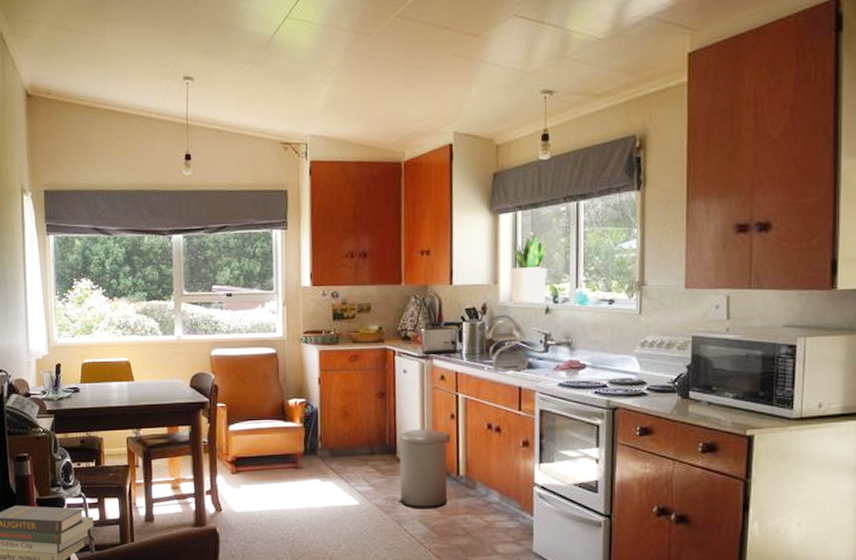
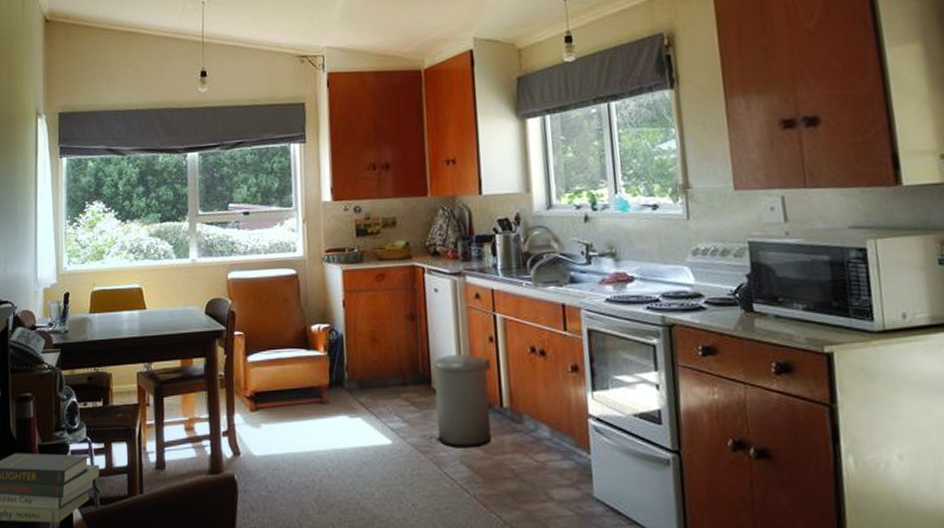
mug: none [59,385,84,408] -> present [67,315,93,341]
toaster: present [420,325,461,355] -> none [450,238,495,271]
planter: present [510,232,548,304] -> none [542,136,584,213]

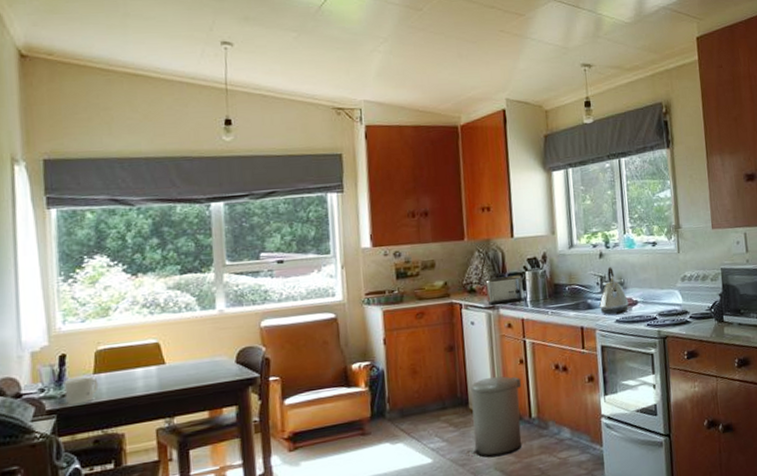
toaster: none [450,238,495,271] -> present [485,275,525,305]
dish rack: present [519,225,571,287] -> none [545,262,588,315]
kettle: none [584,233,623,293] -> present [598,267,629,316]

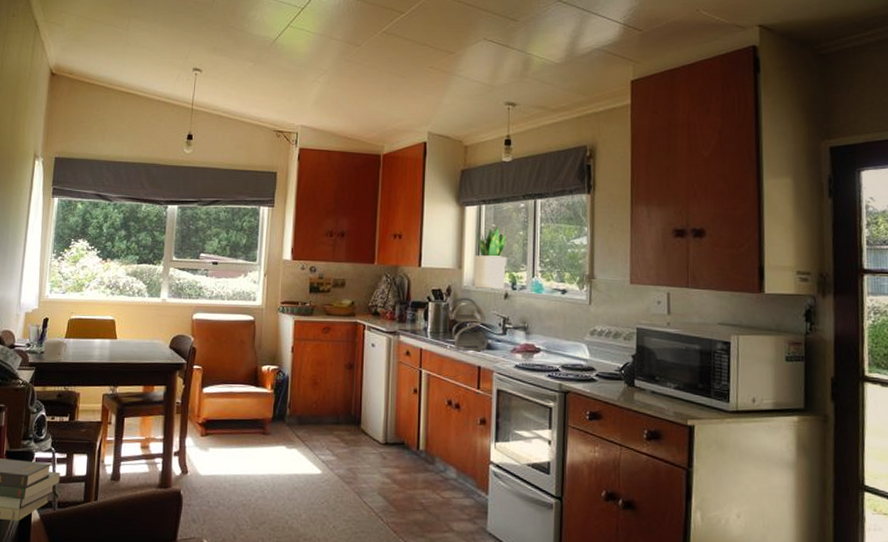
pedal bin: present [467,376,522,458] -> none [354,401,413,483]
toaster: present [485,275,525,305] -> none [389,304,427,331]
dish rack: none [545,262,588,315] -> present [447,298,488,351]
planter: none [565,186,599,252] -> present [473,224,507,290]
kettle: present [598,267,629,316] -> none [498,309,531,360]

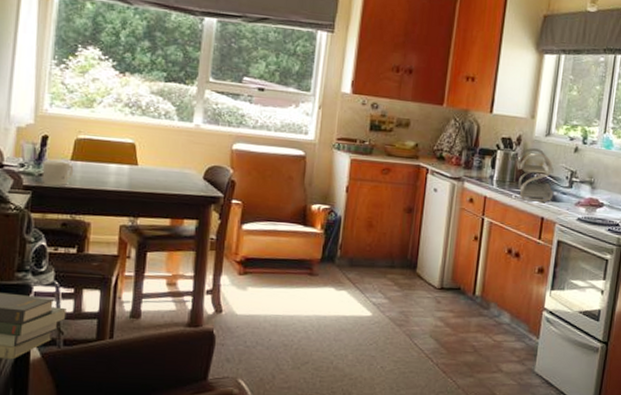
planter: present [473,224,507,290] -> none [545,76,583,143]

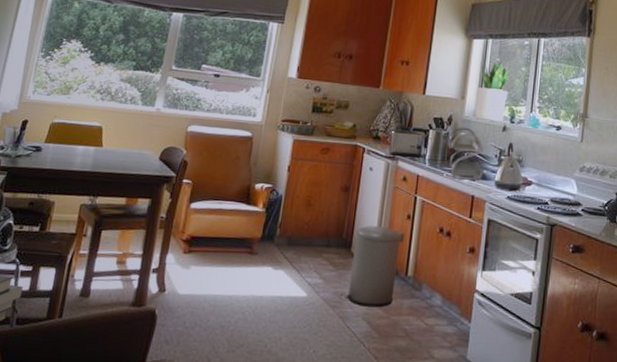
mug: present [41,160,74,186] -> none [17,143,47,167]
pedal bin: none [406,247,472,326] -> present [340,225,405,308]
toaster: none [454,149,495,179] -> present [389,129,427,158]
planter: none [545,76,583,143] -> present [474,59,510,123]
kettle: none [563,164,595,213] -> present [493,142,524,192]

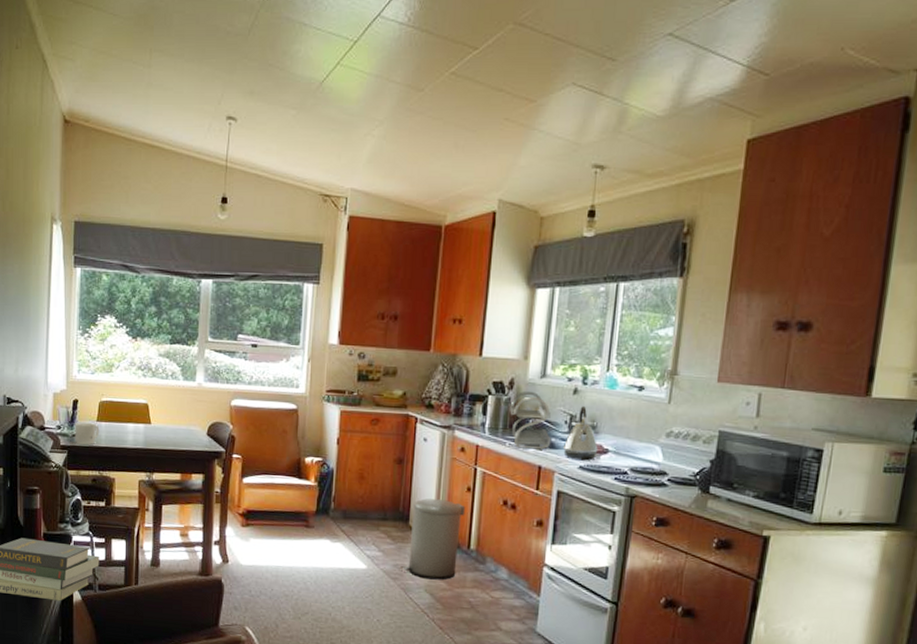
mug: none [17,143,47,167] -> present [75,422,100,445]
toaster: present [389,129,427,158] -> none [444,396,486,426]
planter: present [474,59,510,123] -> none [539,310,582,384]

